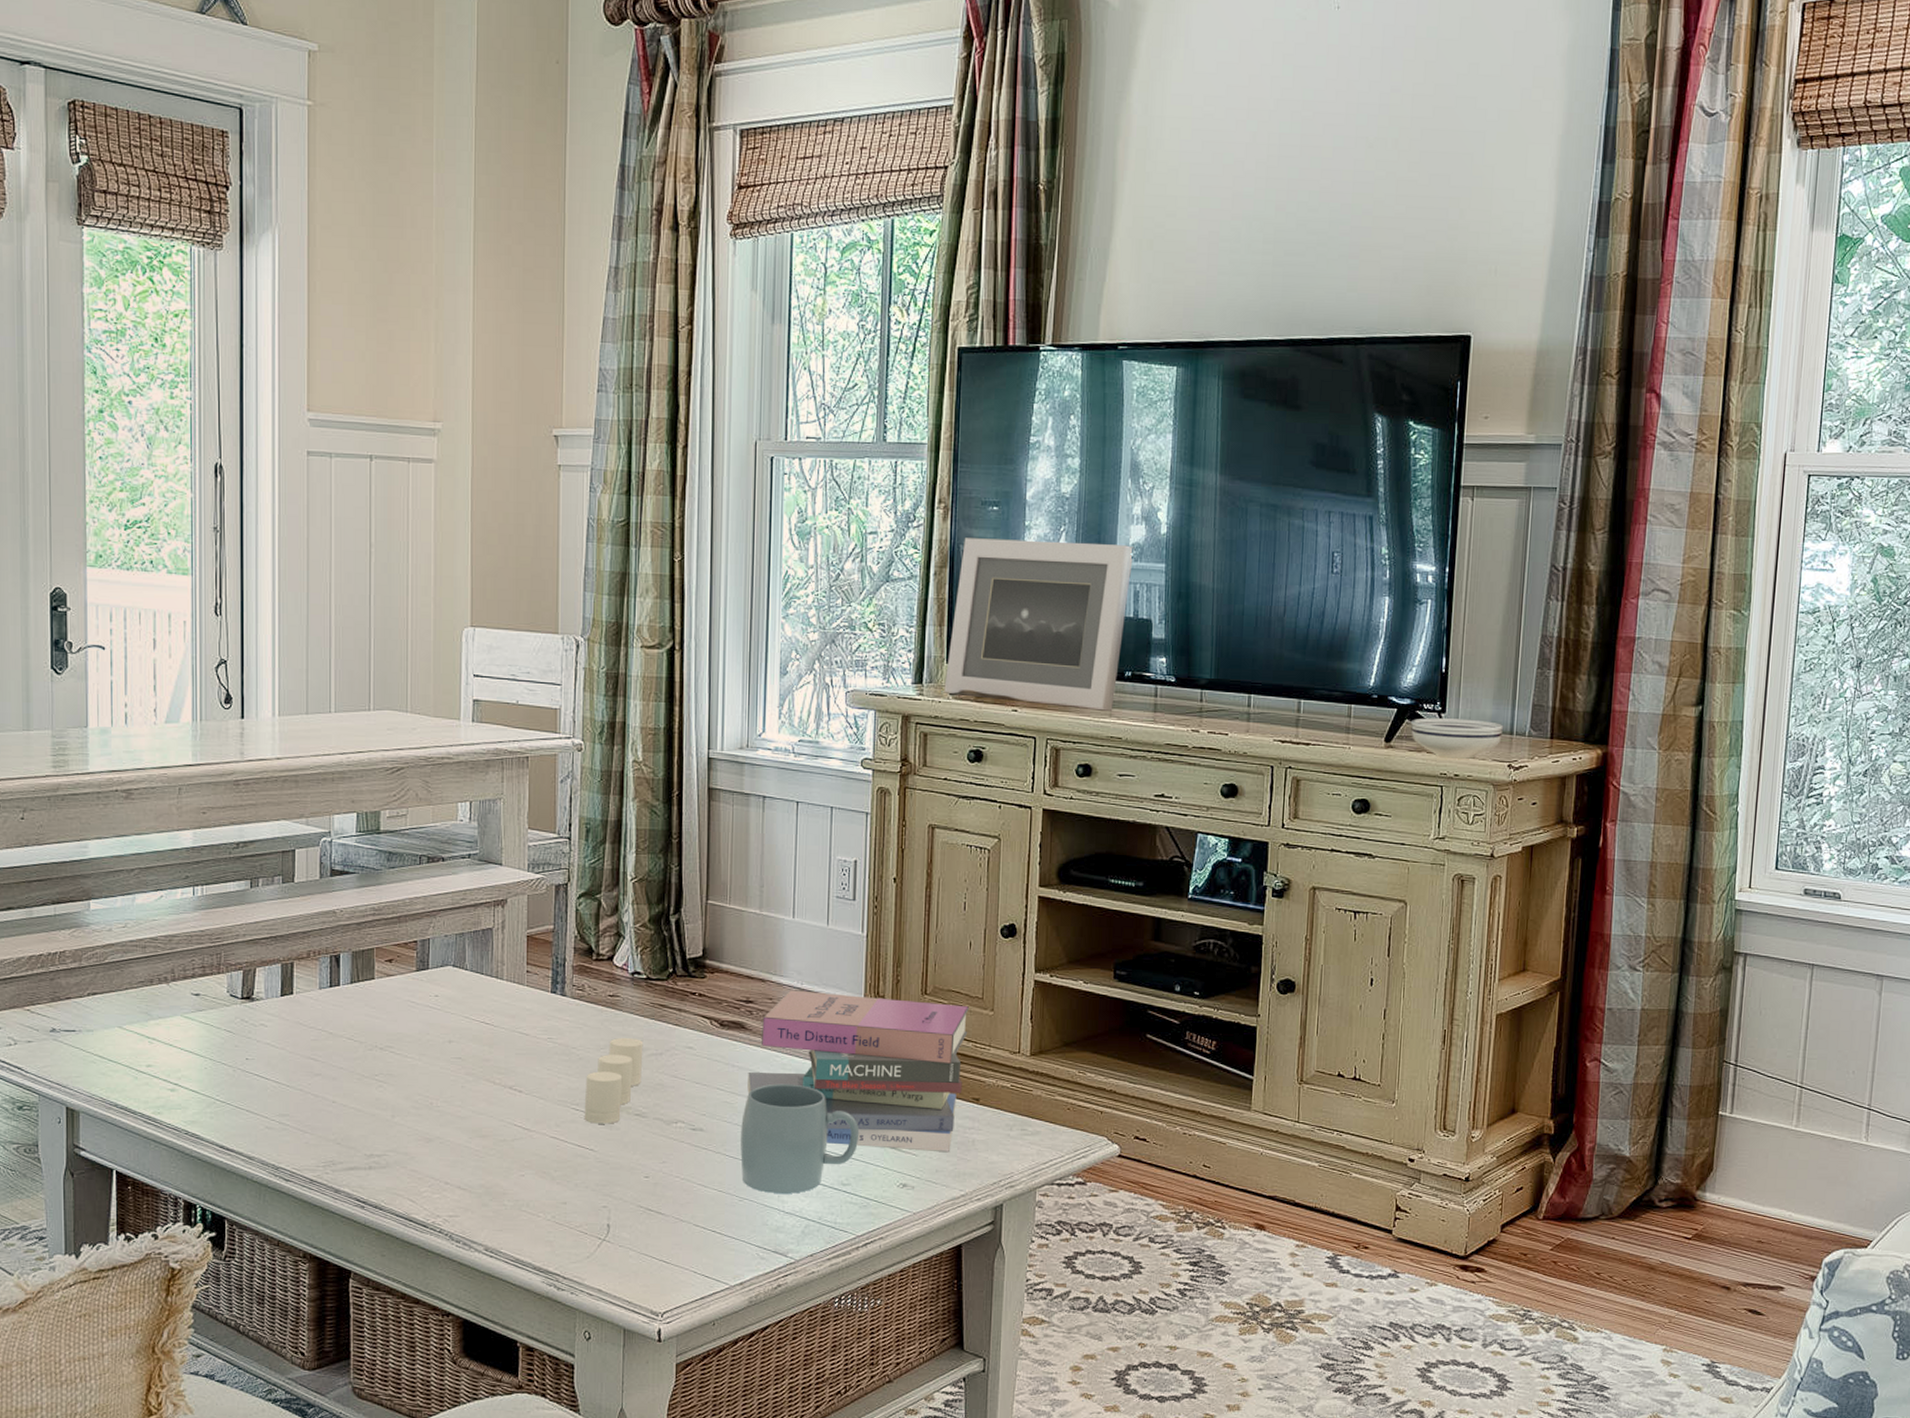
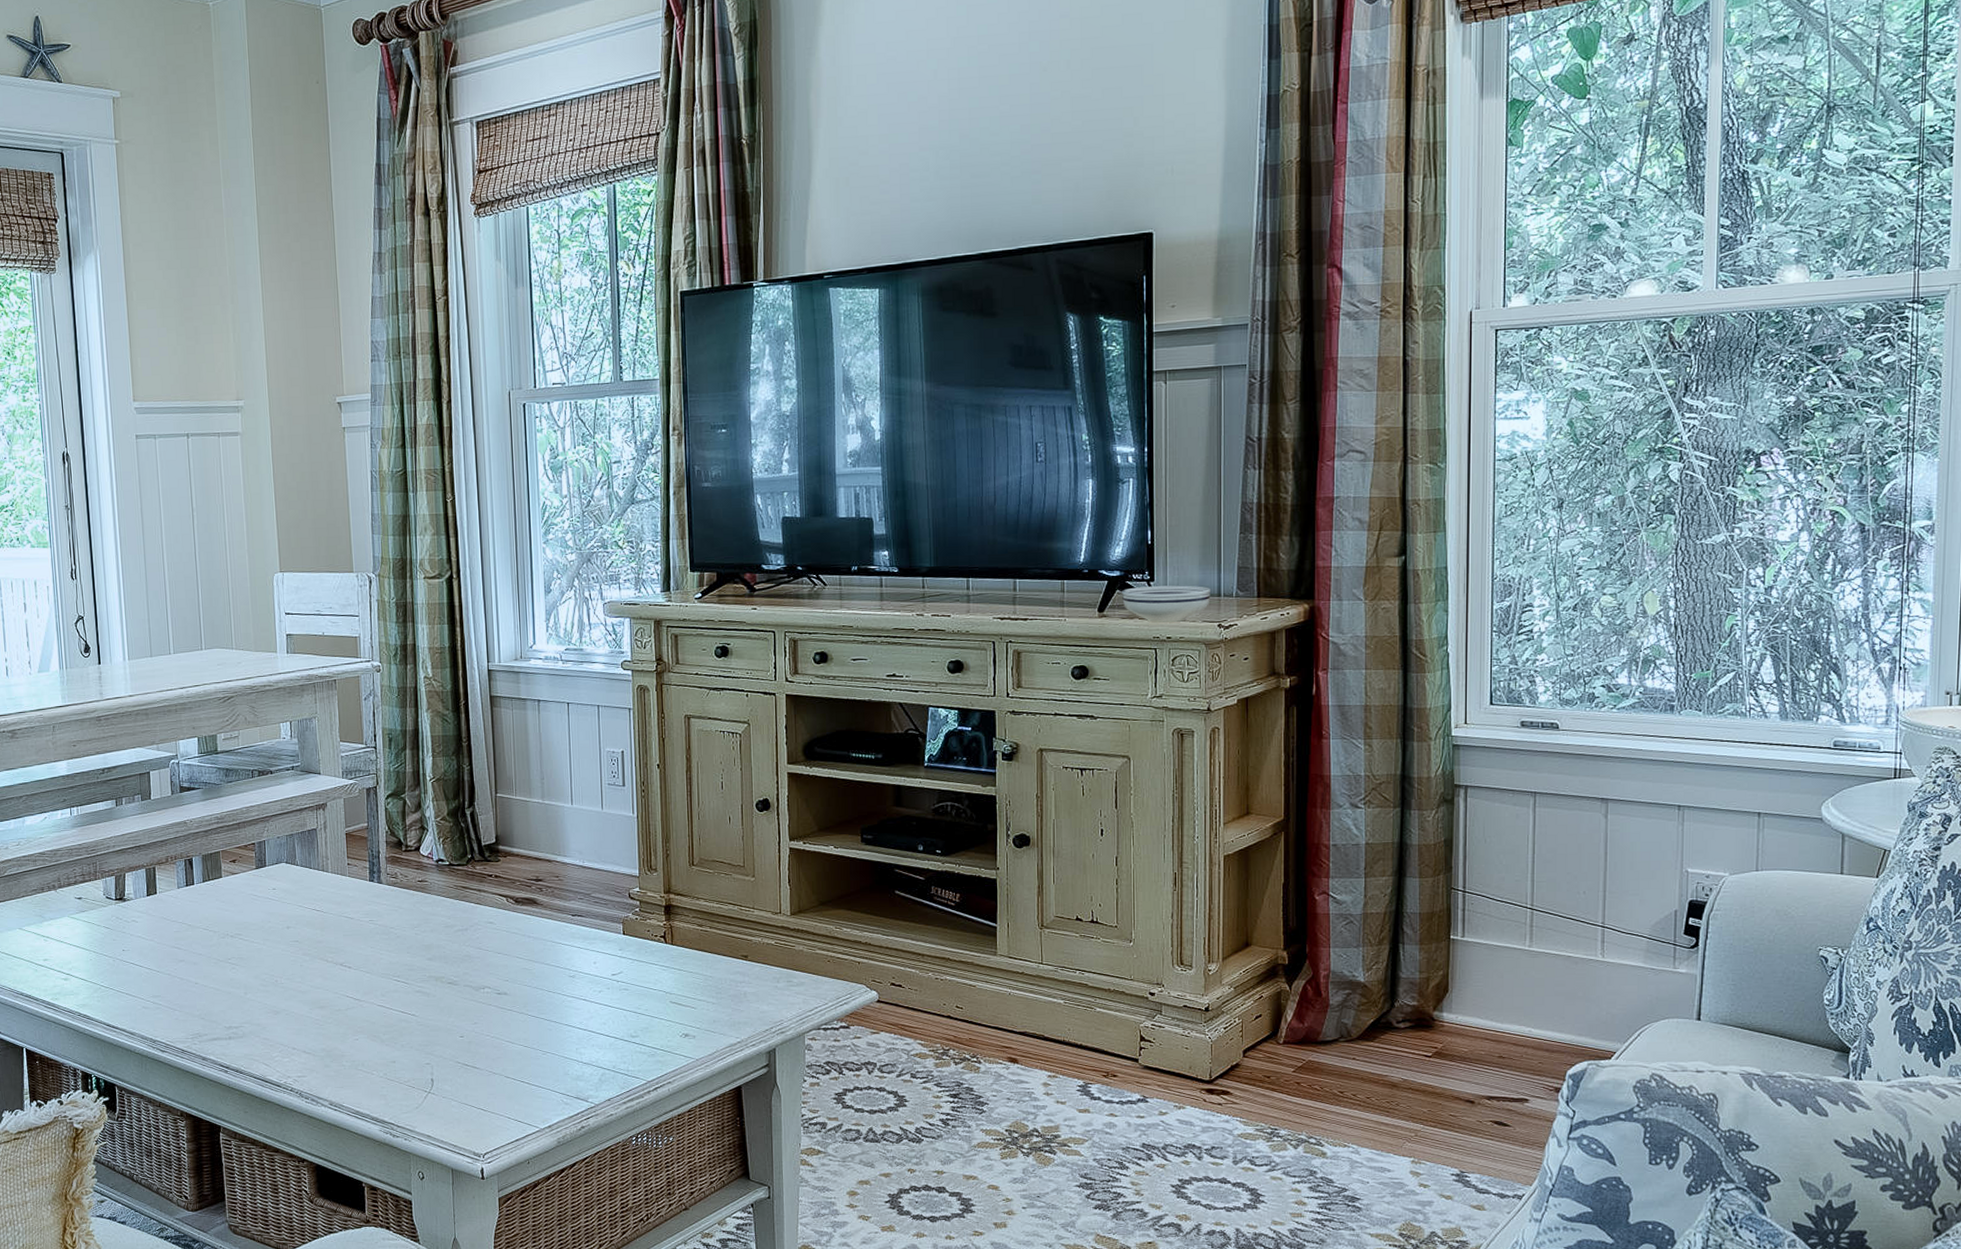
candle: present [584,1037,643,1124] -> none [404,916,451,992]
mug: present [740,1083,860,1193] -> none [539,950,644,1046]
books: present [747,990,969,1152] -> none [542,868,733,1004]
picture frame: present [944,538,1135,712] -> none [689,453,852,604]

